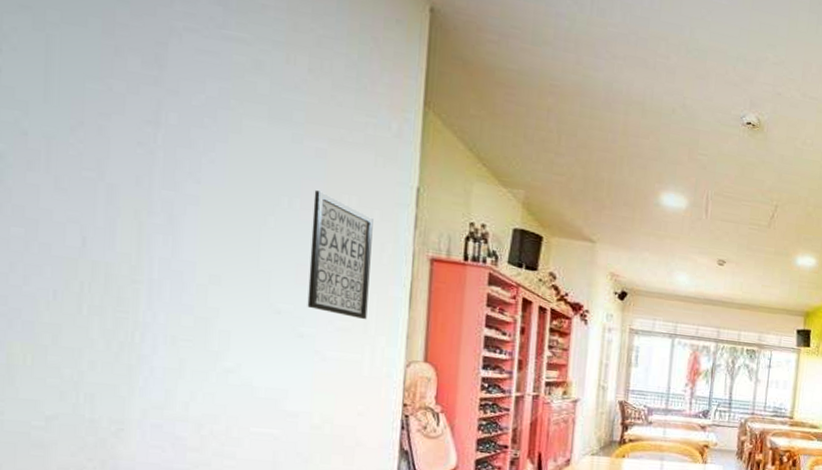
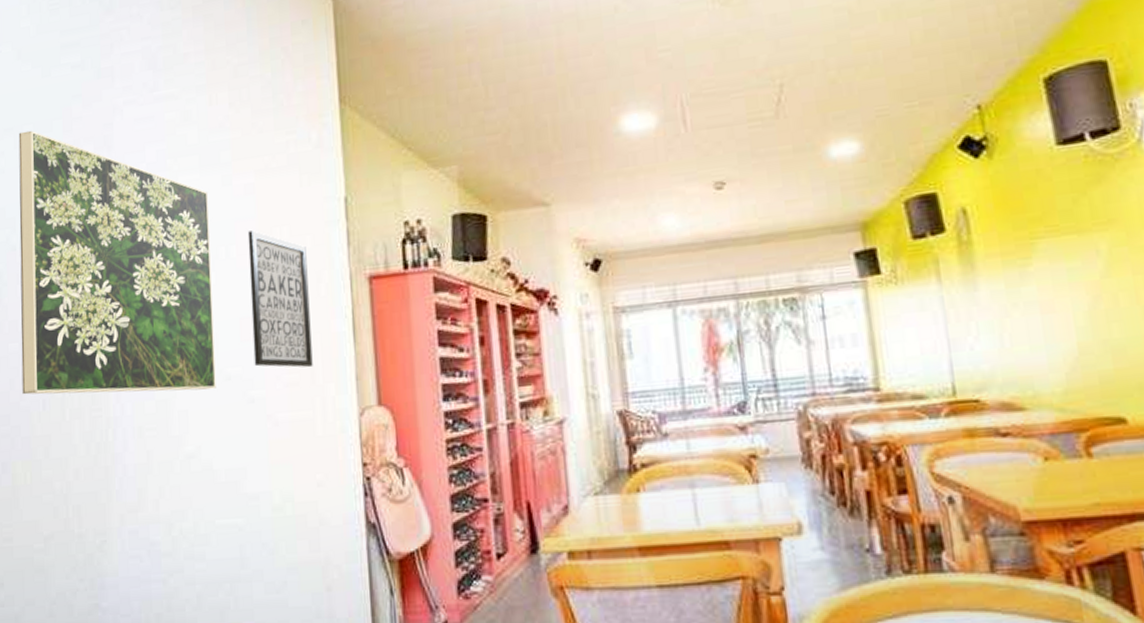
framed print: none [26,14,276,318] -> present [18,130,216,395]

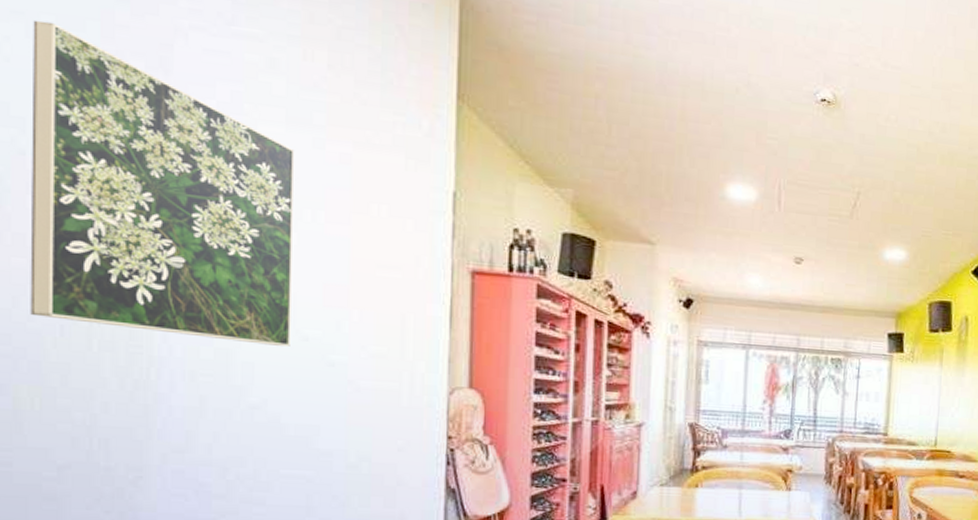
wall art: present [247,230,313,368] -> none [337,200,406,344]

